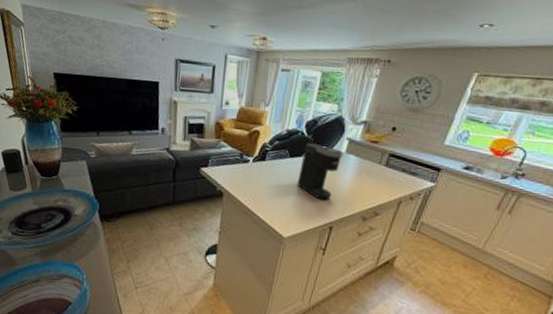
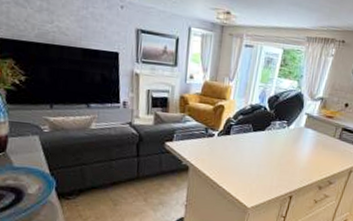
coffee maker: present [297,142,343,201] -> none [260,117,302,172]

